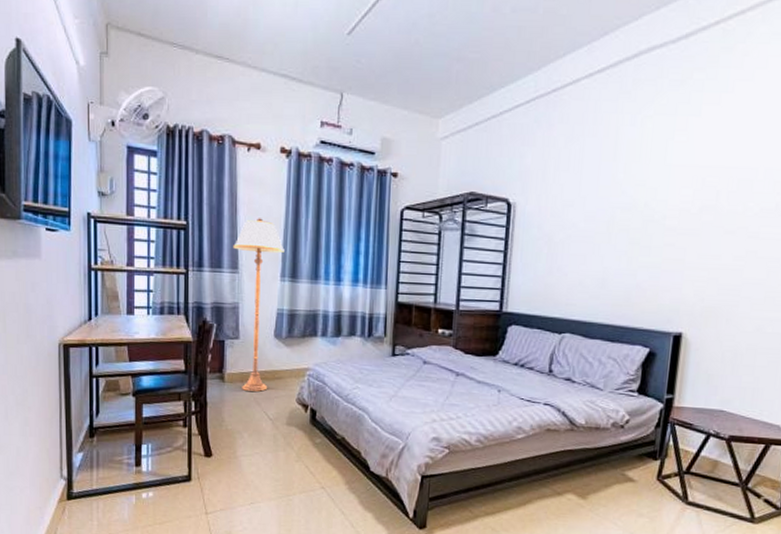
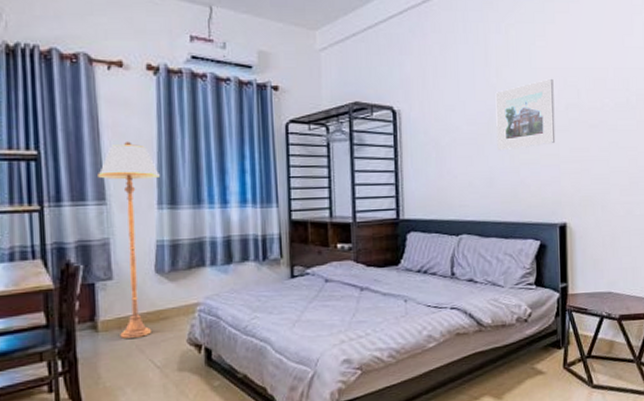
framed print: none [615,177,690,252] -> present [495,78,556,151]

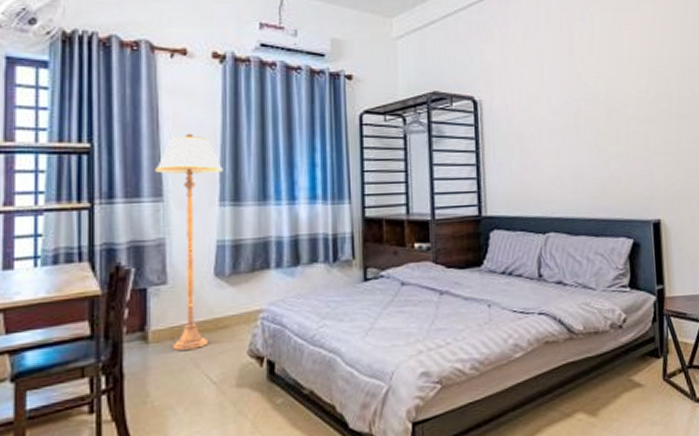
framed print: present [495,78,556,151] -> none [581,67,646,143]

